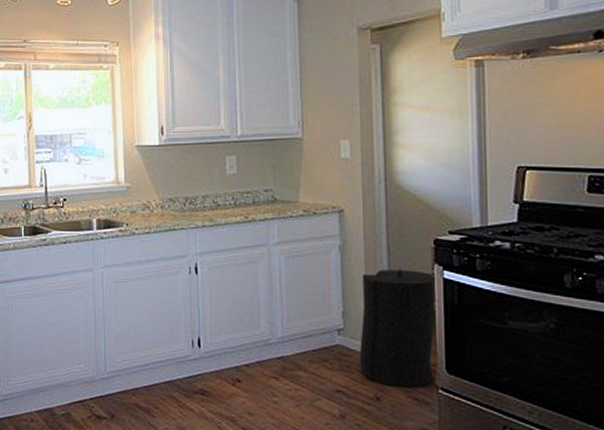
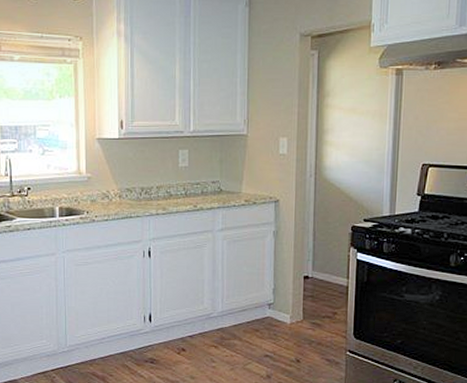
trash can: present [360,269,436,388] -> none [285,251,350,351]

